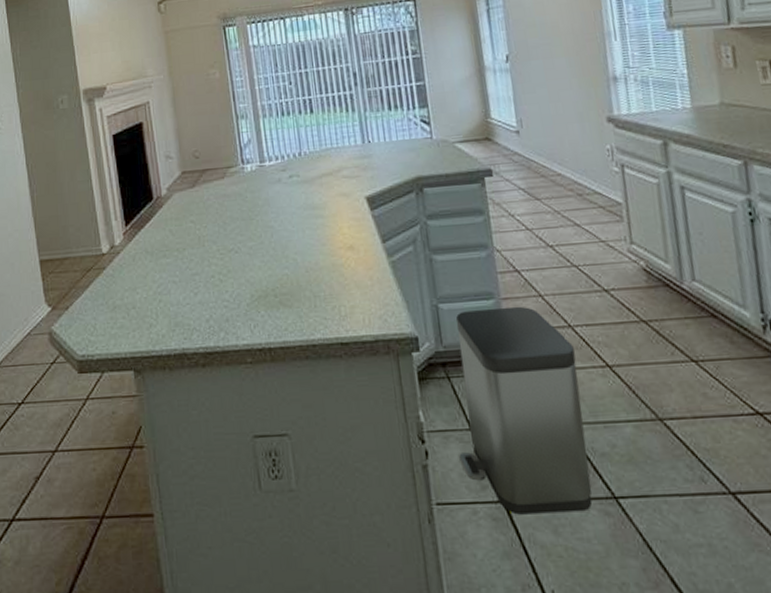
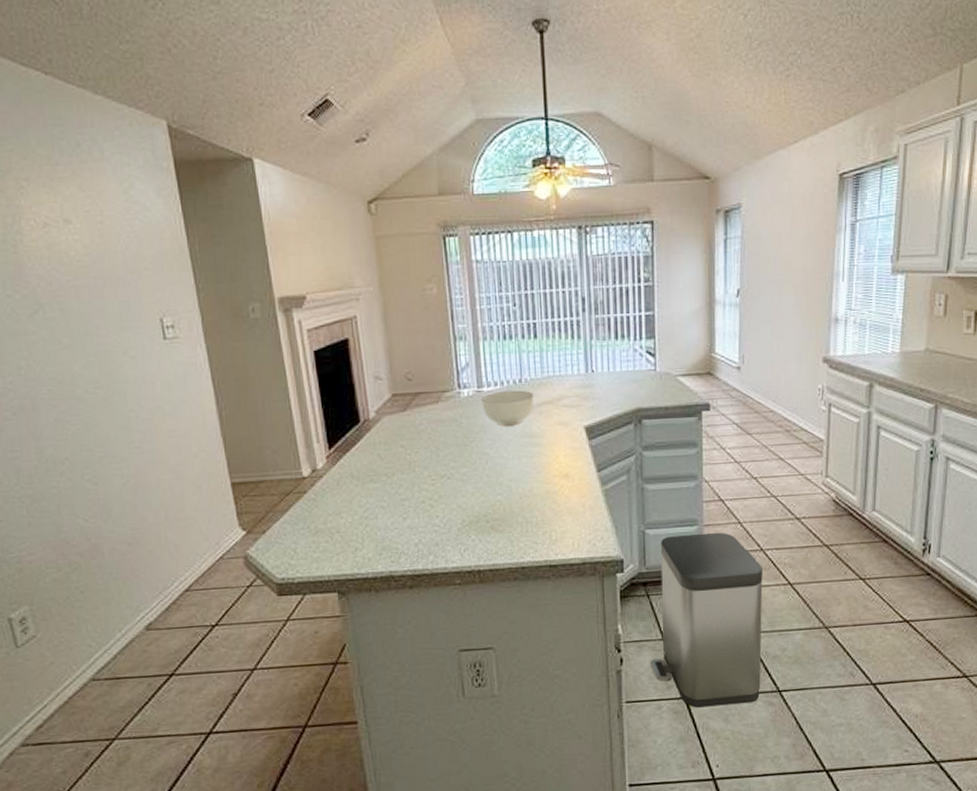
bowl: none [264,163,314,199] -> present [482,390,534,426]

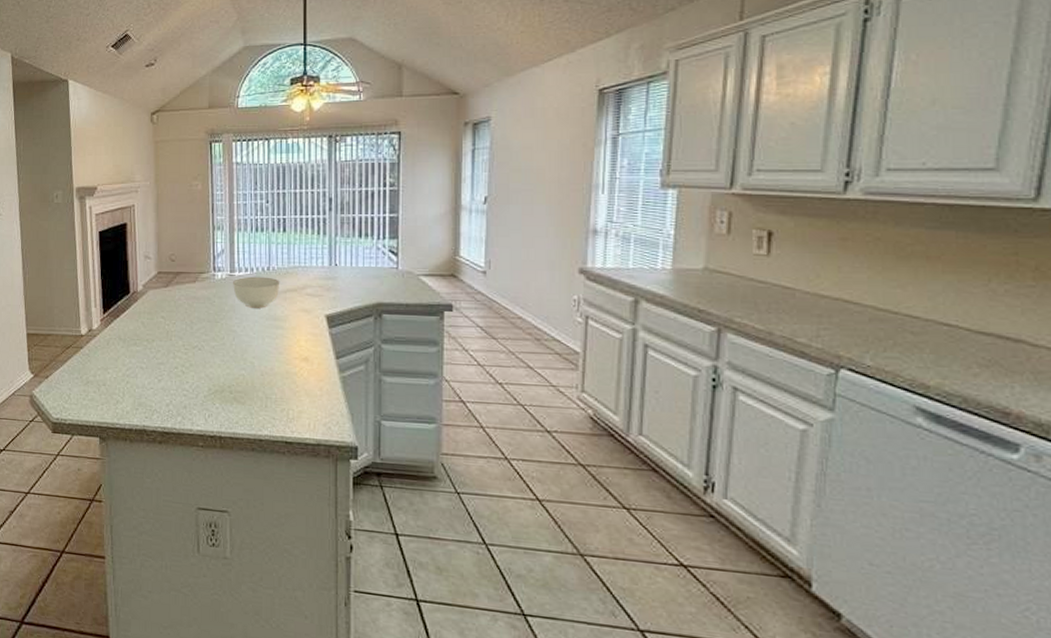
pedal bin: present [650,532,763,708] -> none [381,430,507,621]

